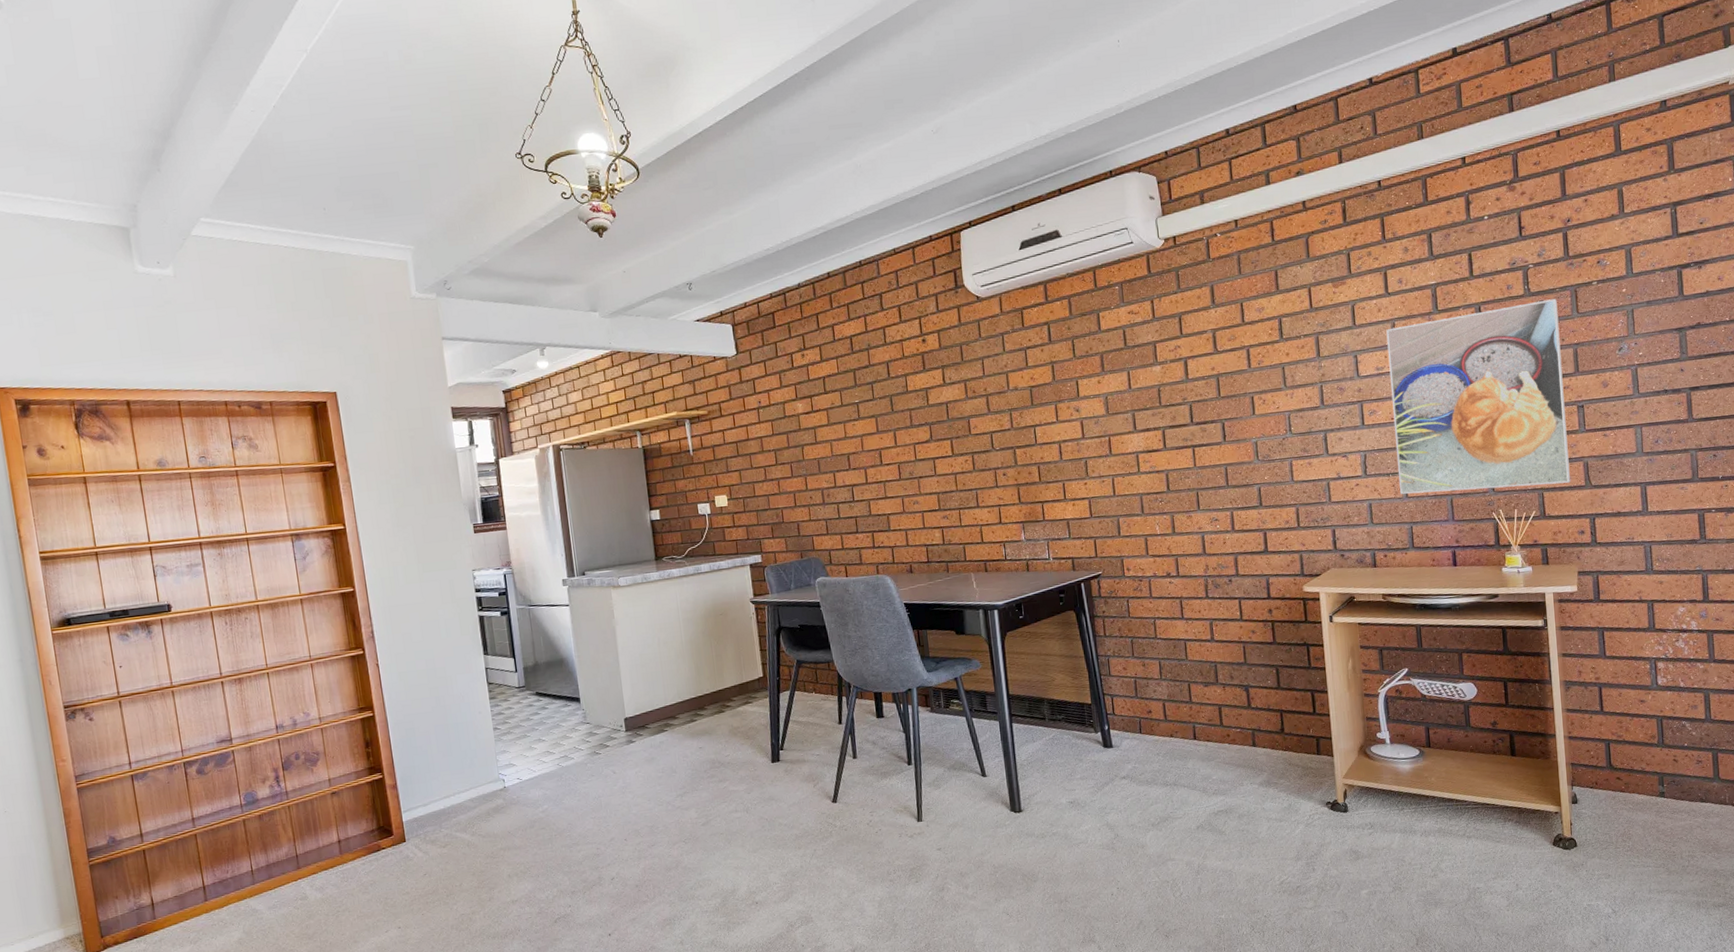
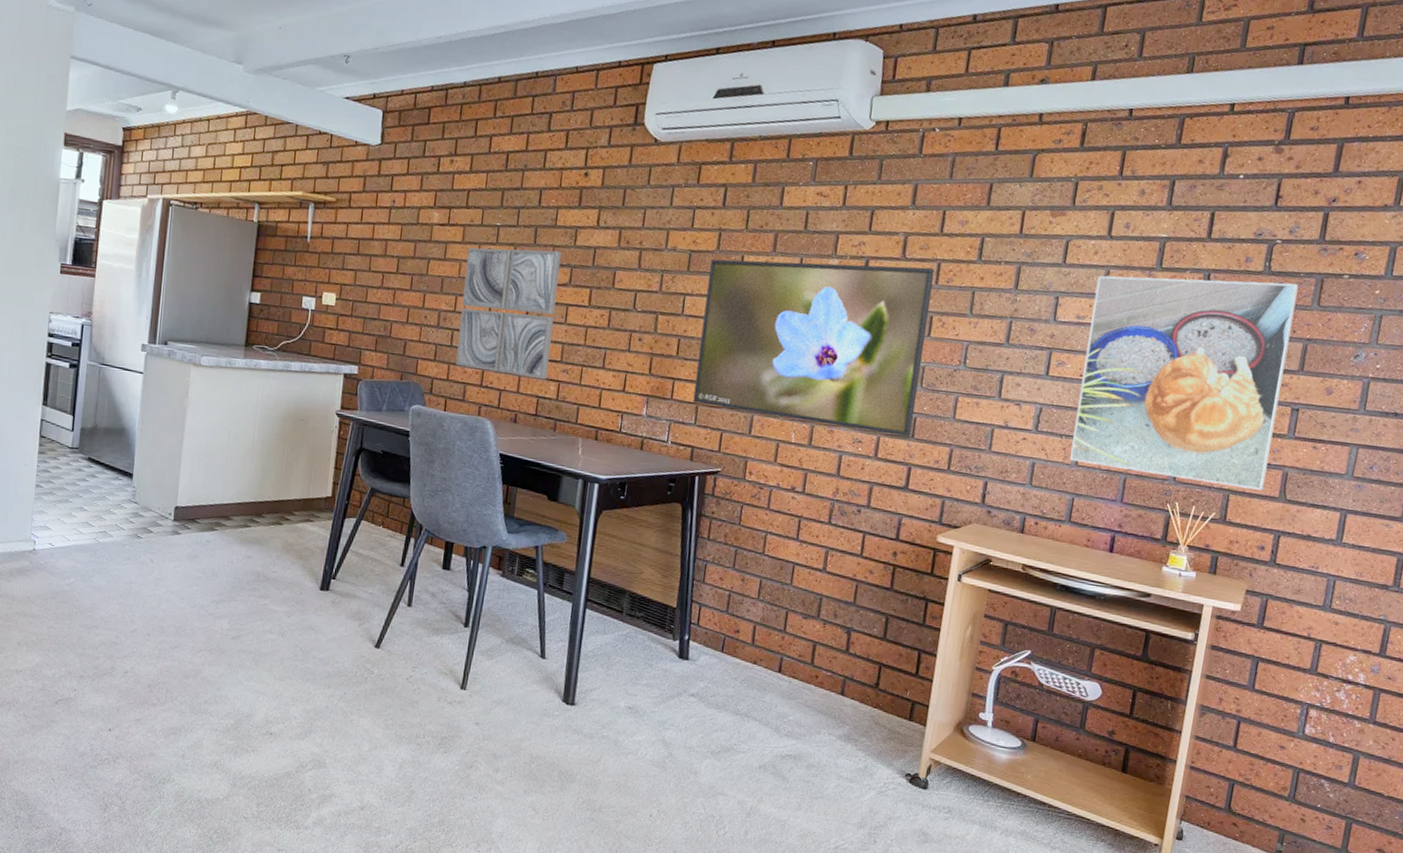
wall art: none [834,413,931,534] -> present [456,247,561,380]
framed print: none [1050,355,1259,519] -> present [693,259,934,438]

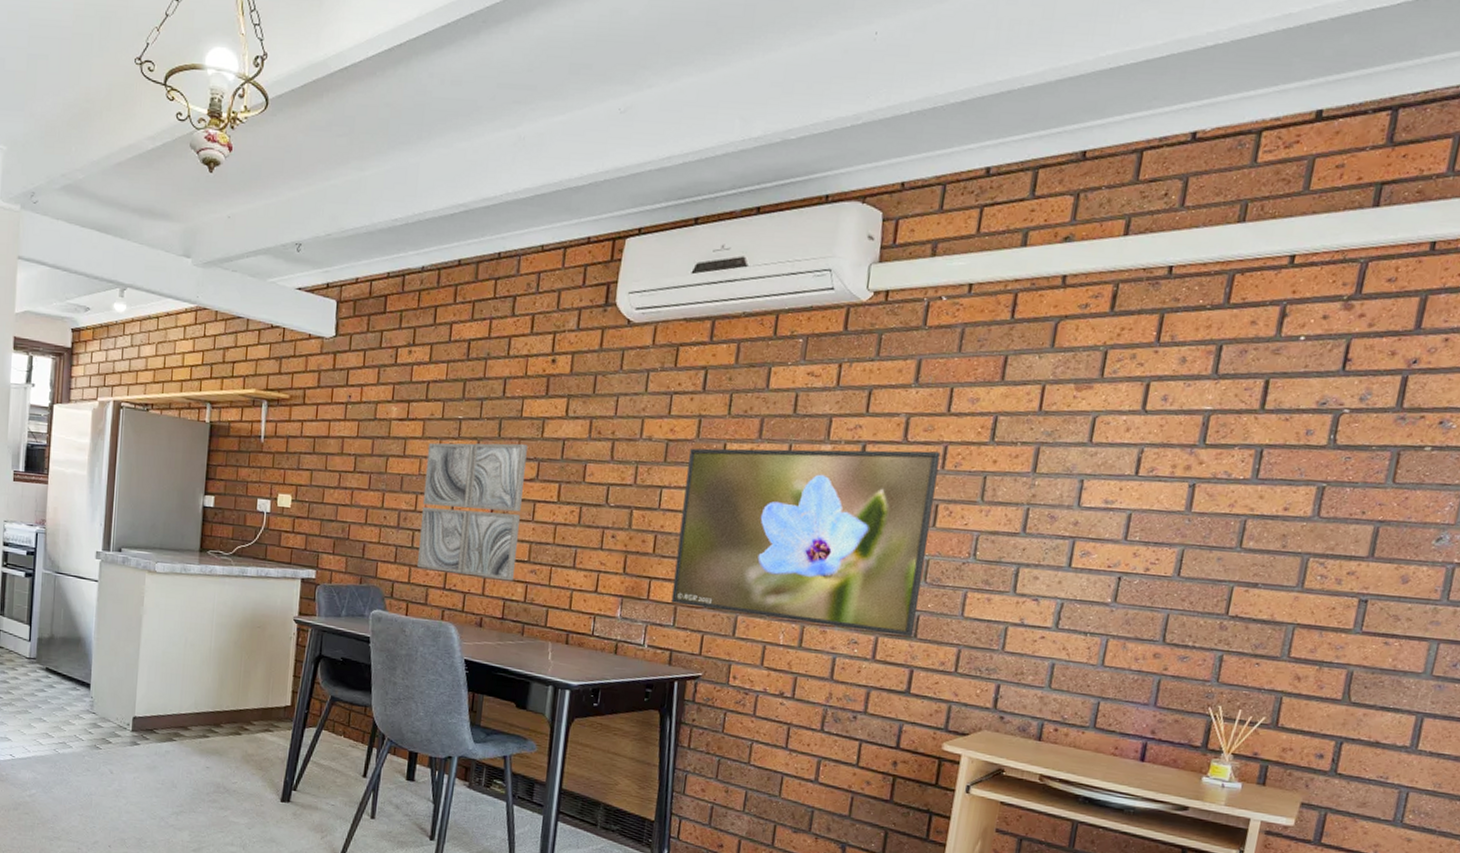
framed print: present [1070,275,1299,490] -> none [1095,454,1370,692]

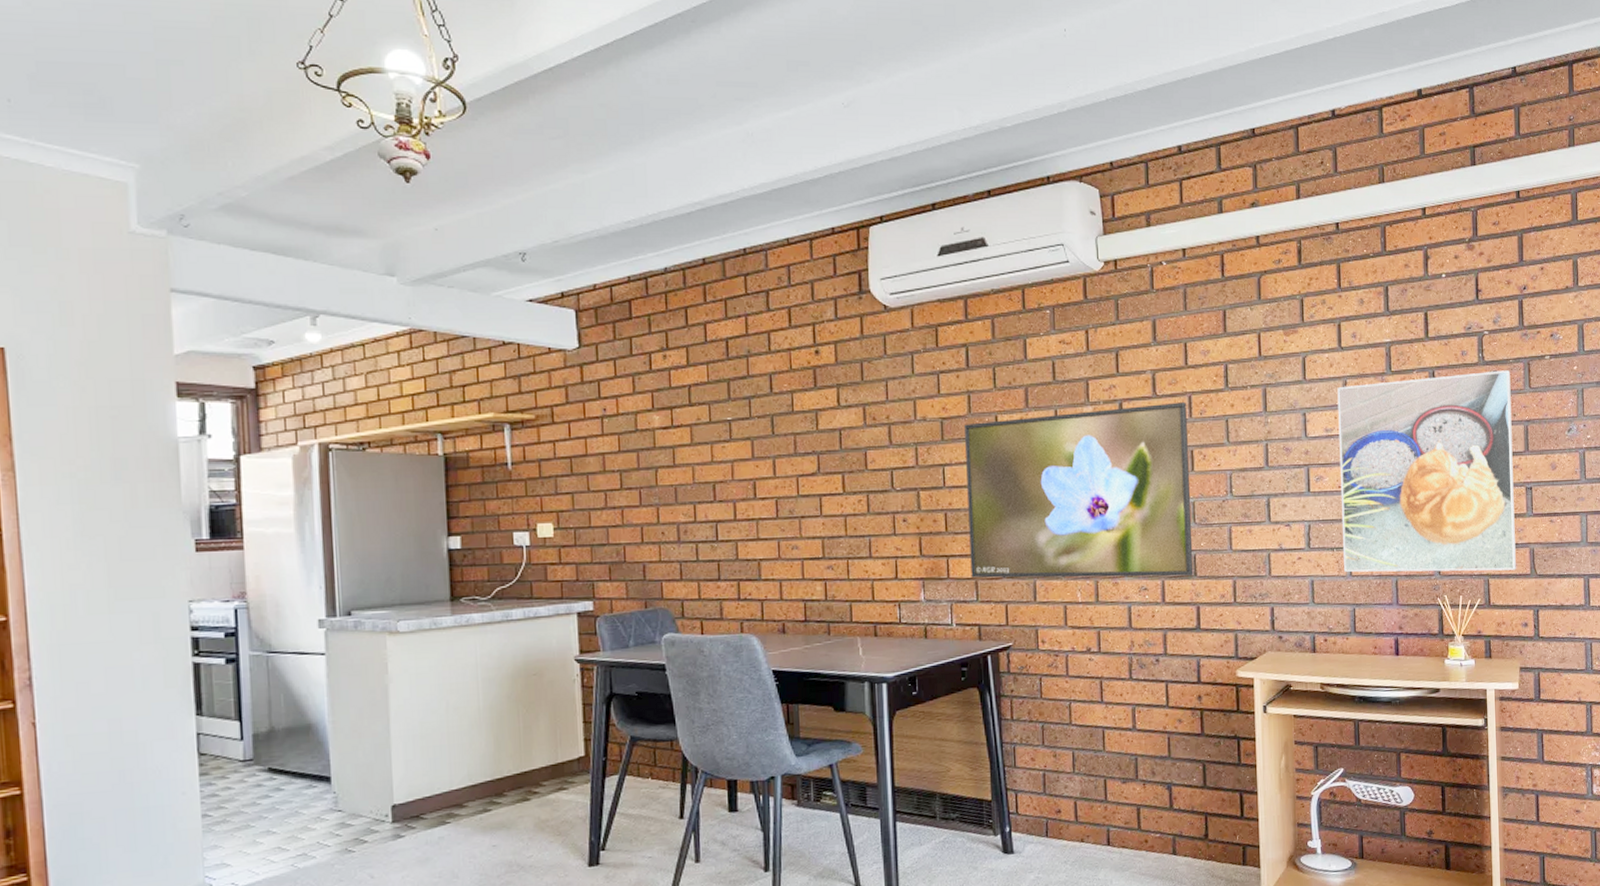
wall art: present [417,442,528,581] -> none [699,438,812,582]
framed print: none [1095,454,1370,692] -> present [1337,370,1516,573]

